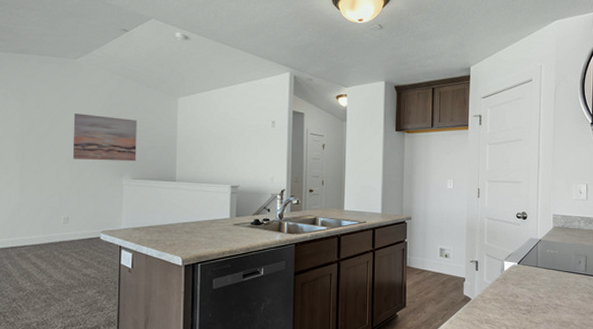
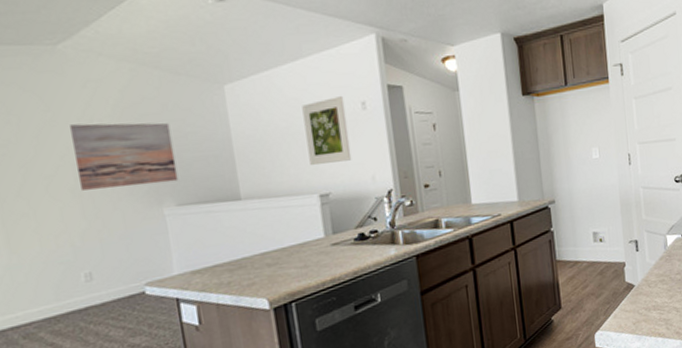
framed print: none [228,114,260,164] -> present [302,95,352,166]

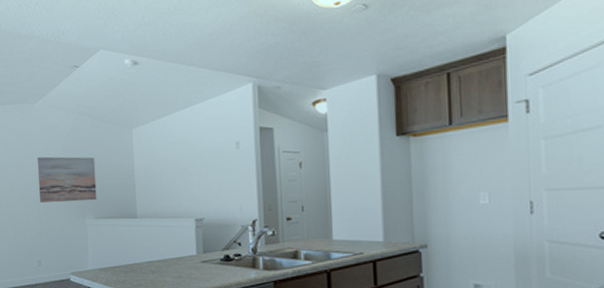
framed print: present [302,95,352,166] -> none [187,136,224,195]

